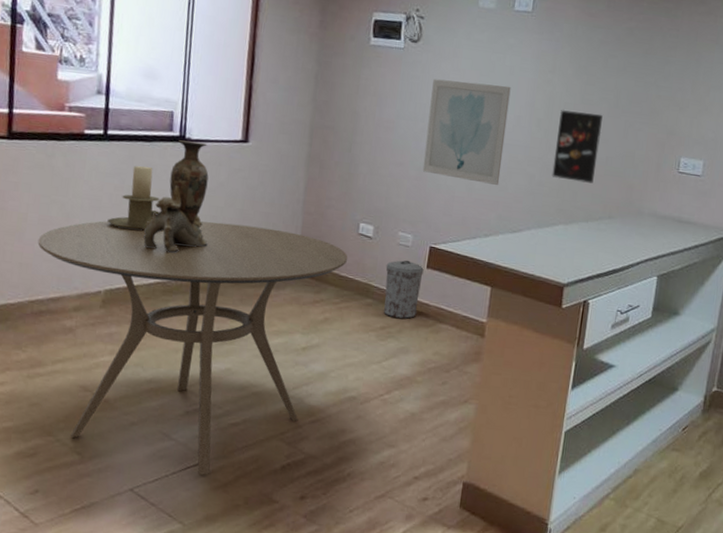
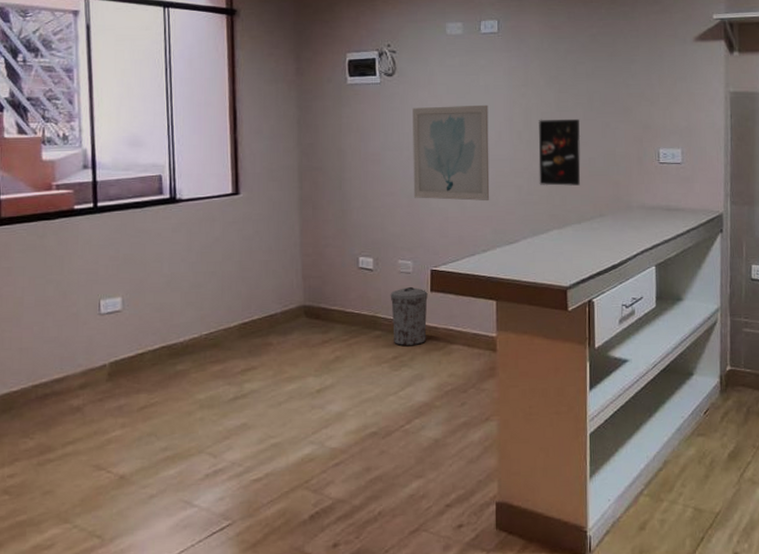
dining table: present [37,221,348,475] -> none [36,275,352,539]
candle holder: present [107,165,160,231] -> none [106,232,158,299]
vase with dog figurine: present [143,140,209,254] -> none [143,201,210,316]

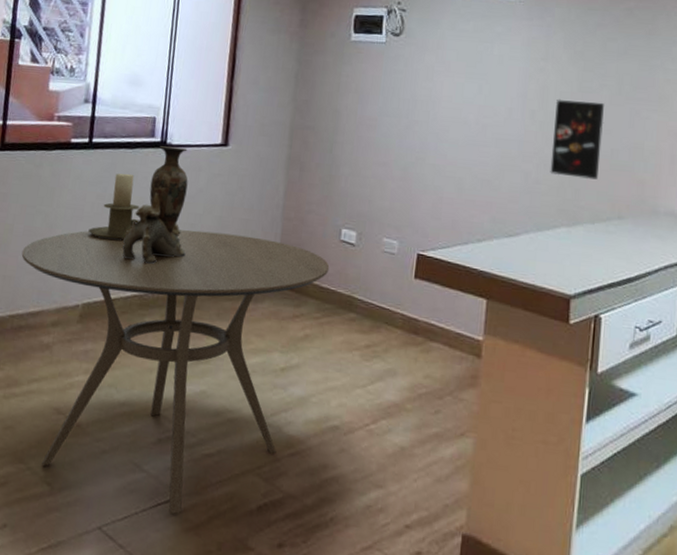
dining table: none [36,275,352,539] -> present [21,230,330,514]
candle holder: none [106,232,158,299] -> present [88,173,140,241]
vase with dog figurine: none [143,201,210,316] -> present [122,146,188,265]
trash can: present [390,286,428,346] -> none [368,269,411,336]
wall art: present [413,104,490,201] -> none [407,72,501,185]

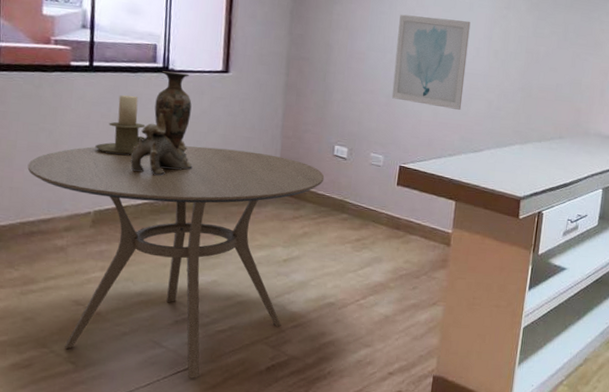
wall art: none [407,72,501,185] -> present [391,14,471,111]
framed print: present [550,99,604,180] -> none [508,41,553,108]

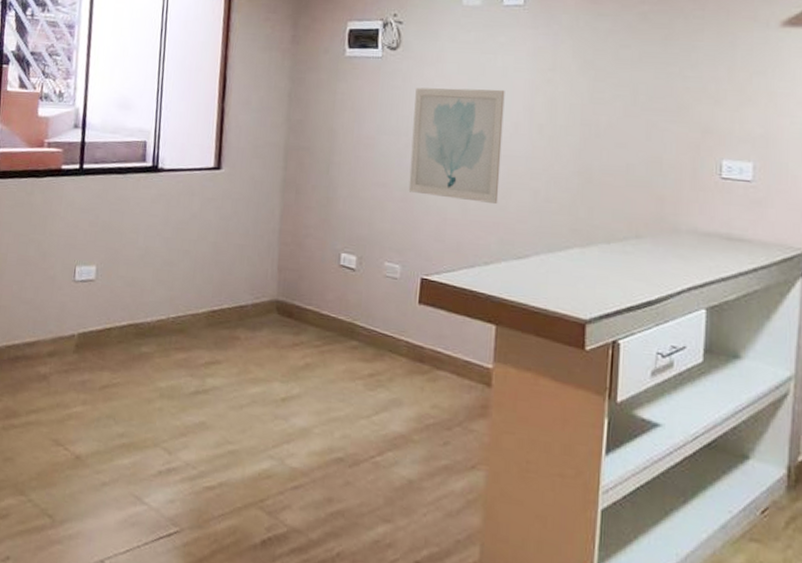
dining table: present [27,146,325,378] -> none [16,256,329,548]
candle holder: present [95,95,146,155] -> none [82,199,133,269]
vase with dog figurine: present [130,71,193,176] -> none [116,171,181,293]

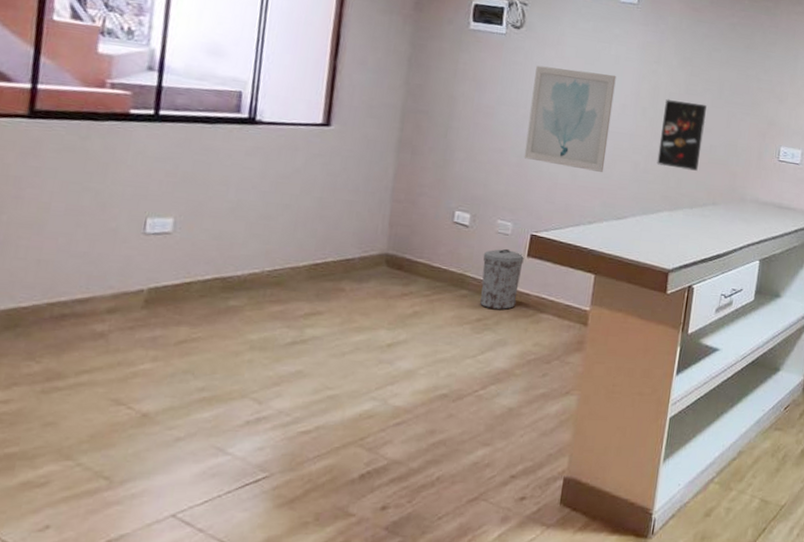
trash can: none [371,294,415,365] -> present [480,248,524,310]
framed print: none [560,111,618,197] -> present [657,99,707,171]

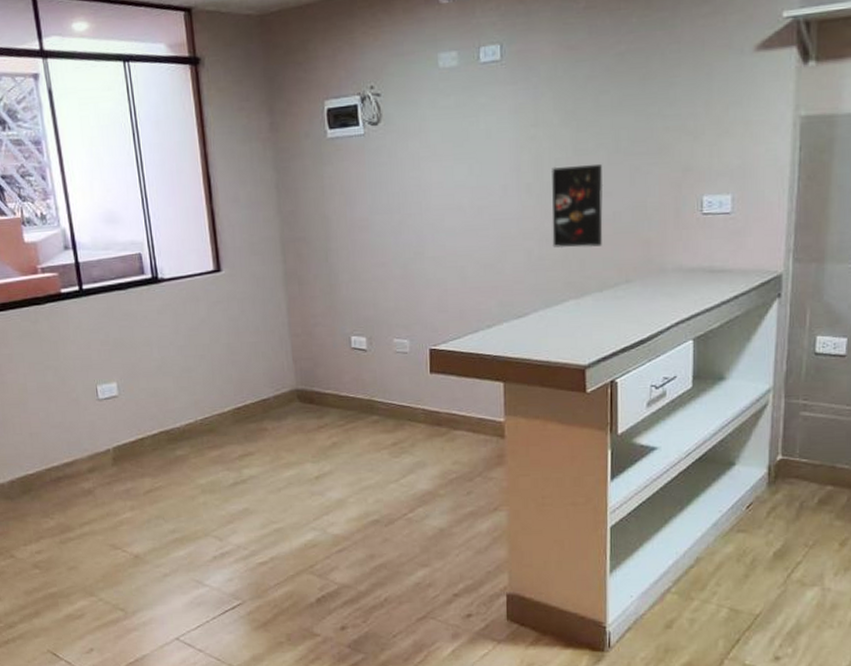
trash can: present [480,248,524,310] -> none [386,367,428,432]
wall art: present [524,65,616,173] -> none [402,152,495,269]

